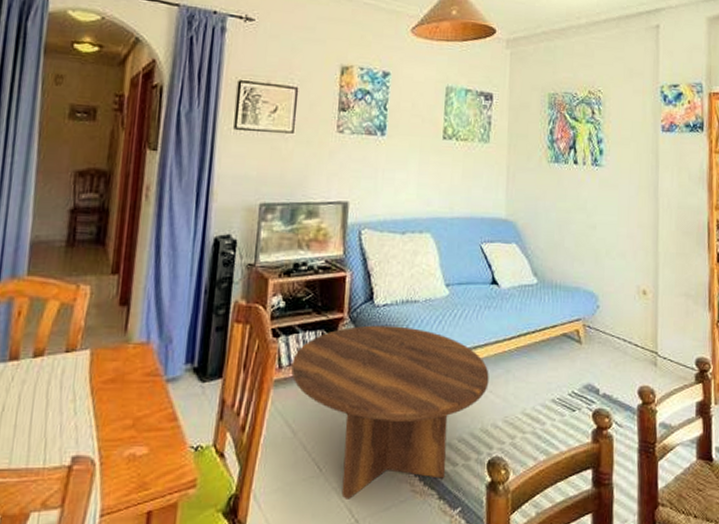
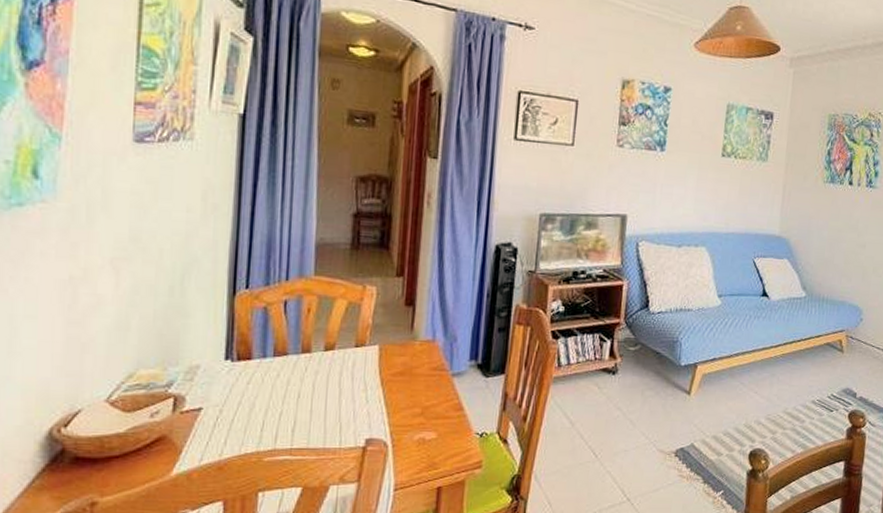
coffee table: present [291,325,489,499] -> none [570,330,755,481]

